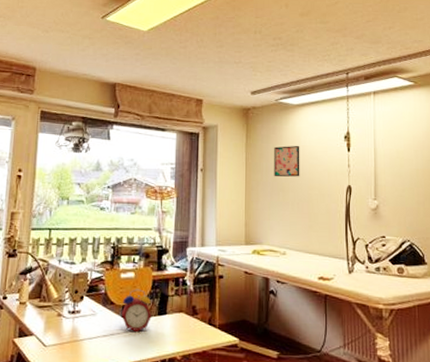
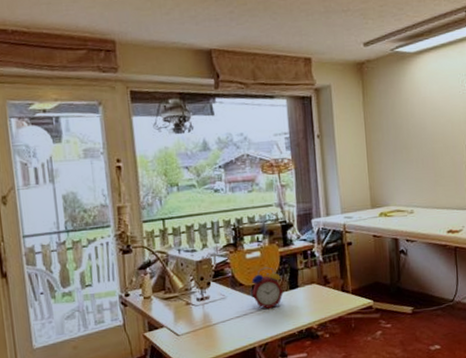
wall art: present [274,145,300,177] -> none [393,97,423,134]

